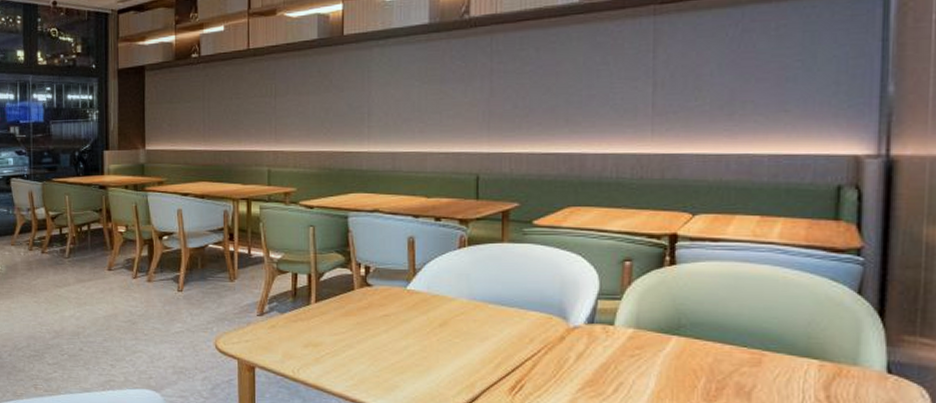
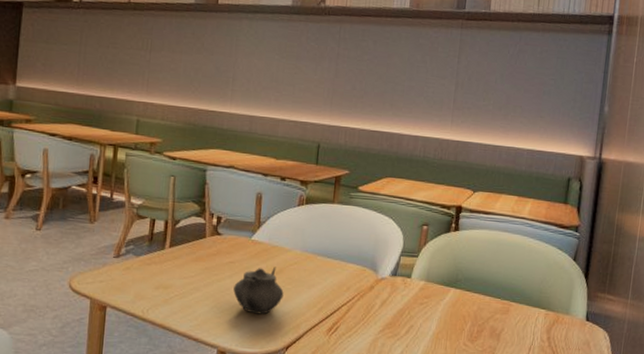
teapot: none [391,318,451,373] -> present [233,266,284,315]

